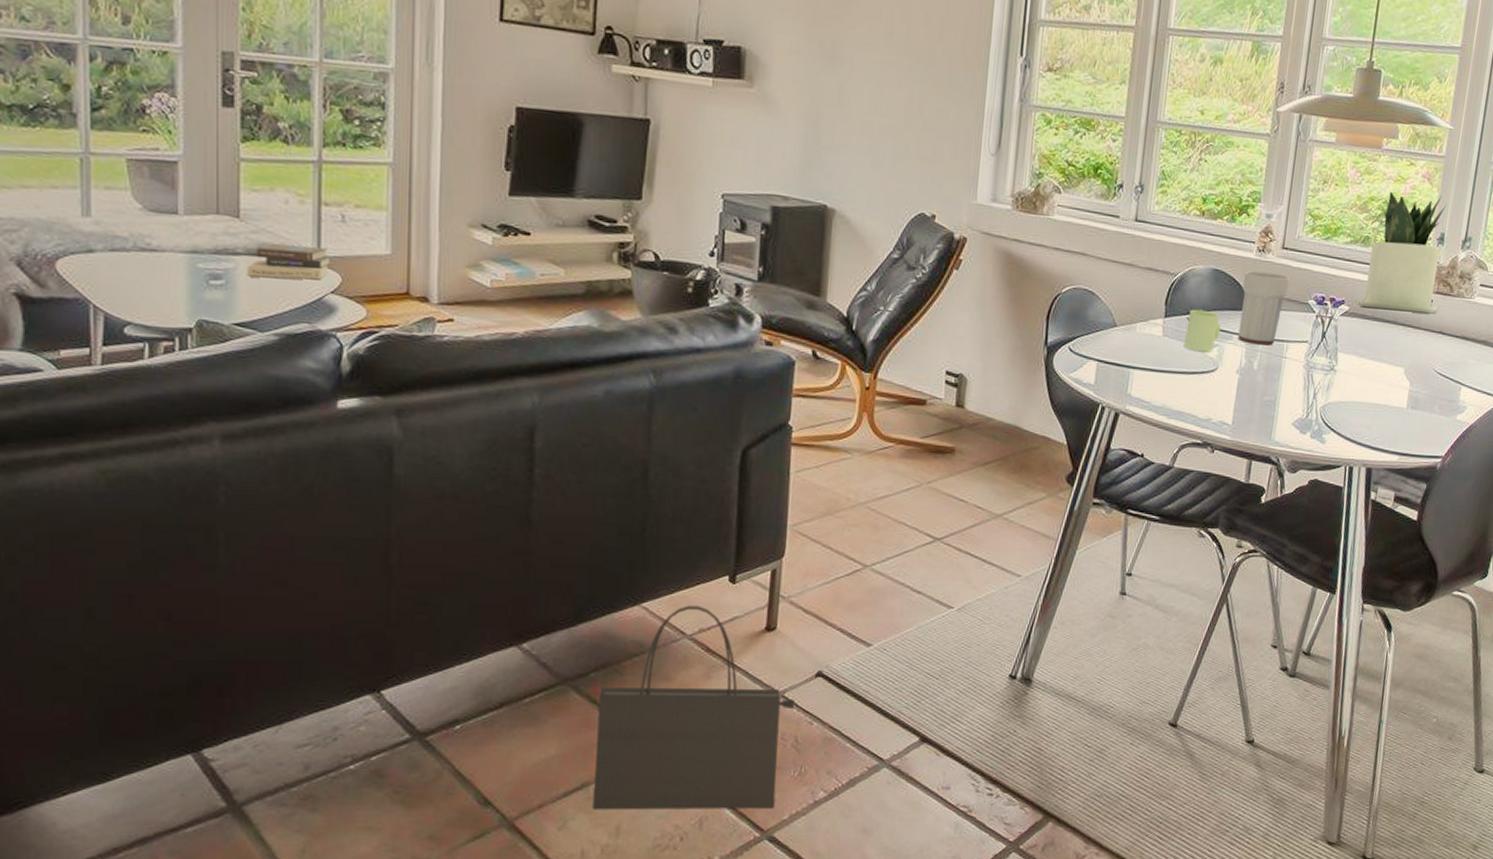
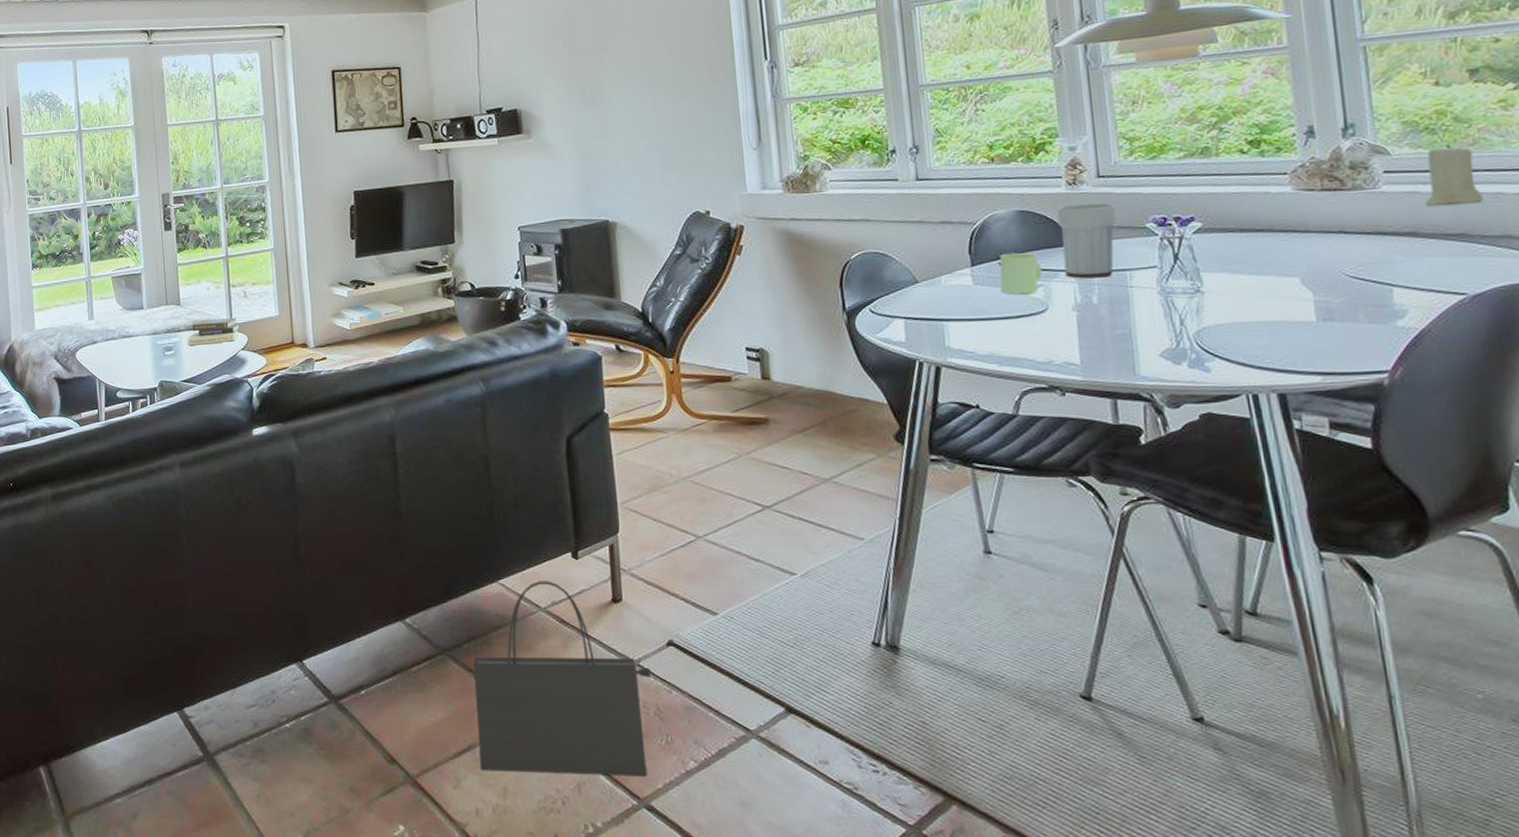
planter: present [1357,191,1447,314] -> none [1212,87,1329,221]

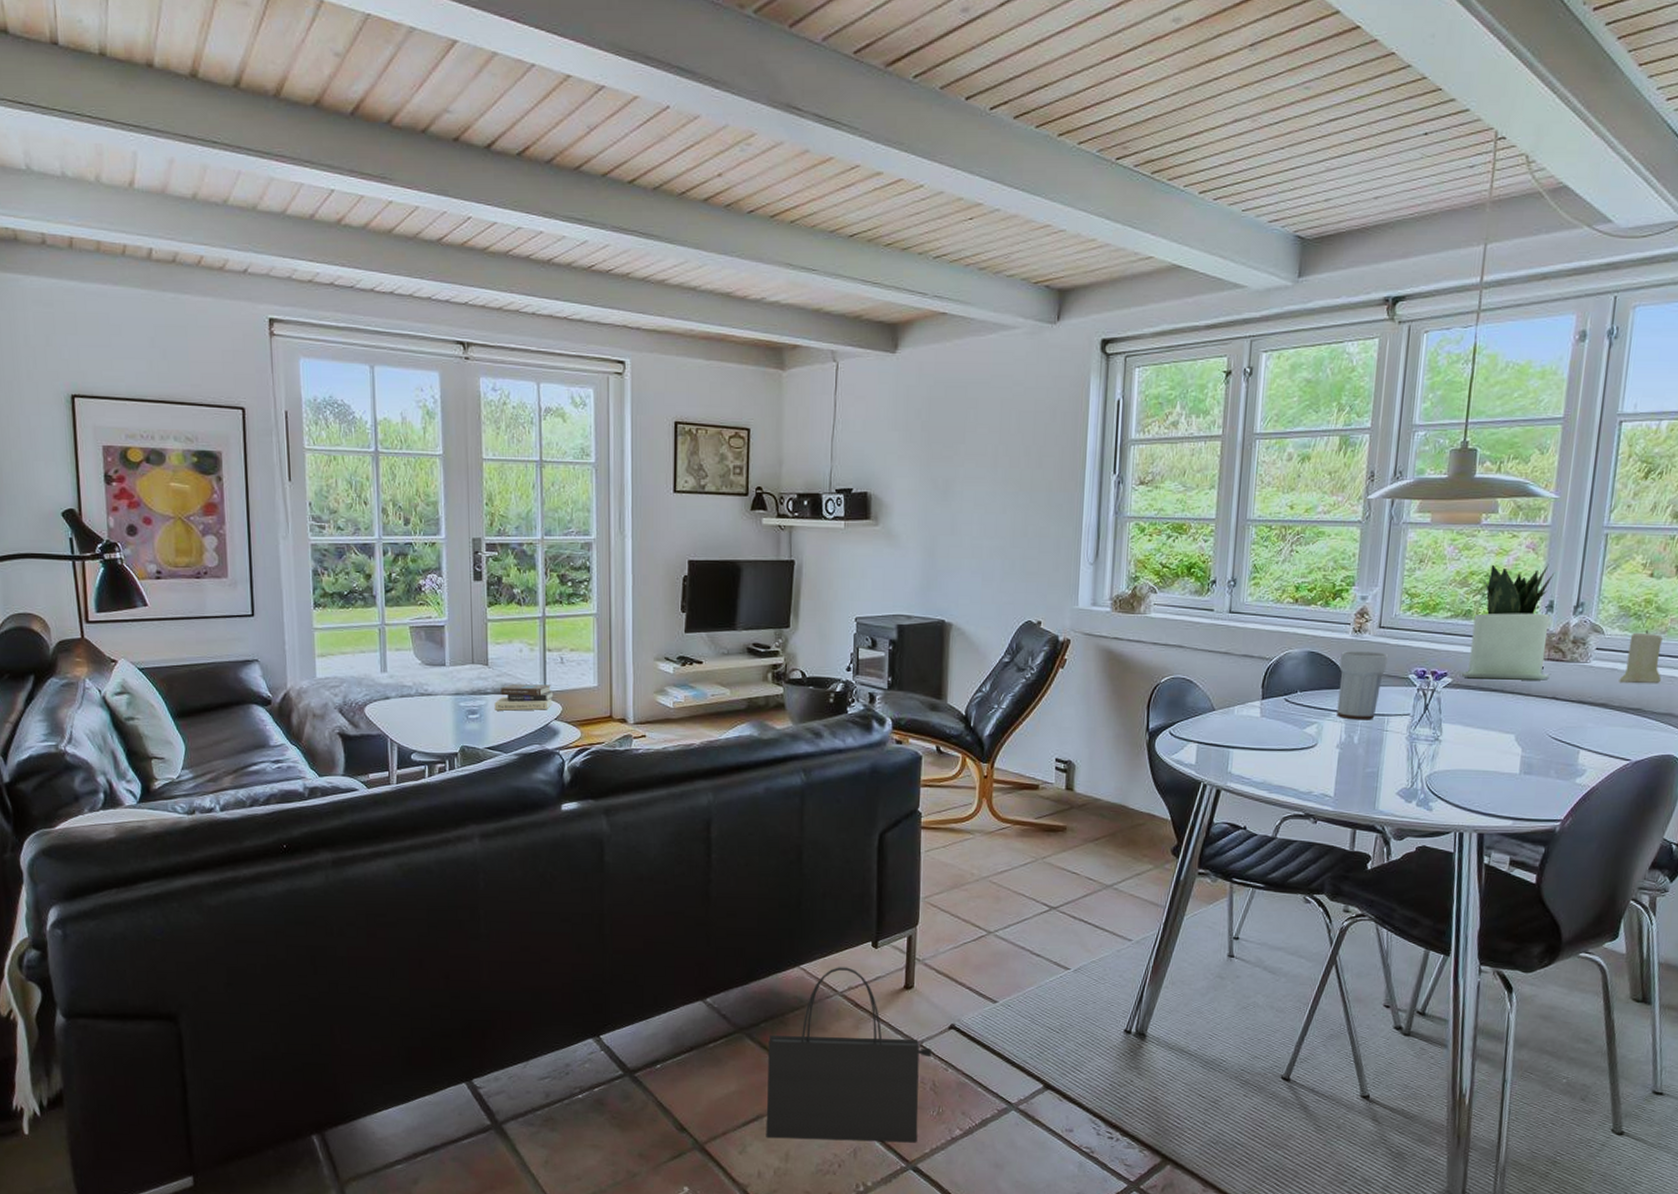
mug: present [999,252,1043,295] -> none [1282,690,1320,730]
planter: none [1212,87,1329,221] -> present [1461,564,1555,680]

